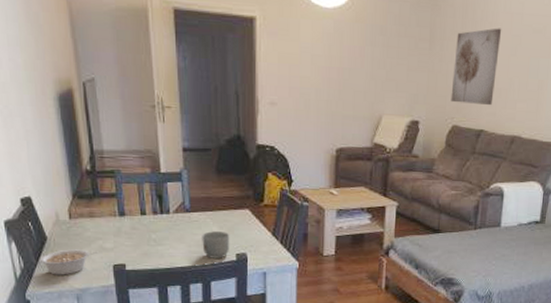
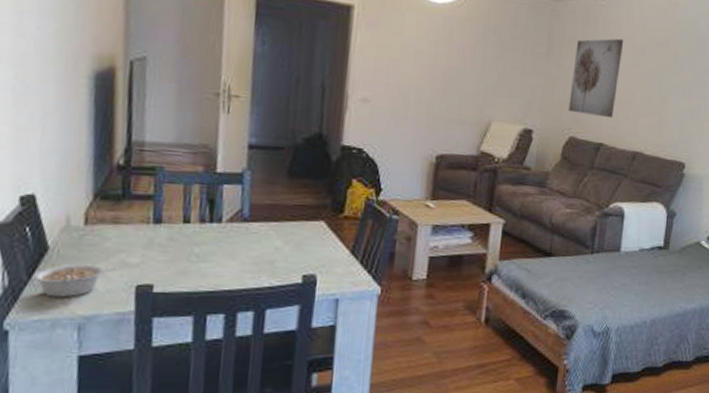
mug: present [202,231,230,259] -> none [259,246,297,281]

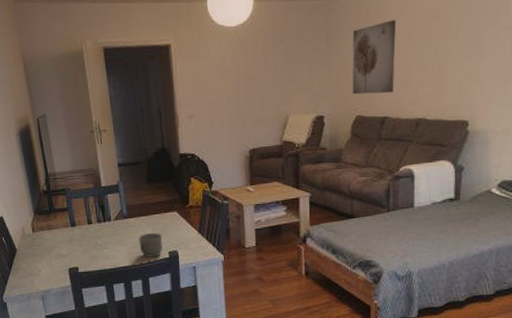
legume: present [32,263,116,298] -> none [11,257,56,280]
mug: none [259,246,297,281] -> present [139,233,163,257]

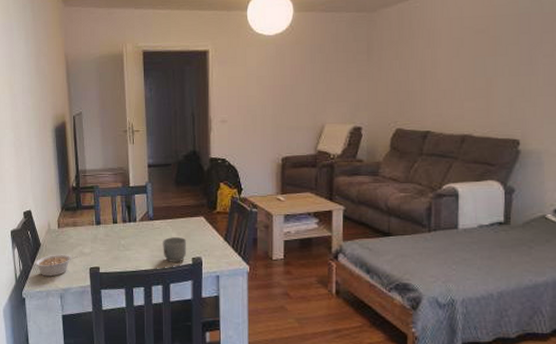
legume: none [11,257,56,280] -> present [34,254,78,277]
wall art: present [352,19,397,95] -> none [392,33,441,108]

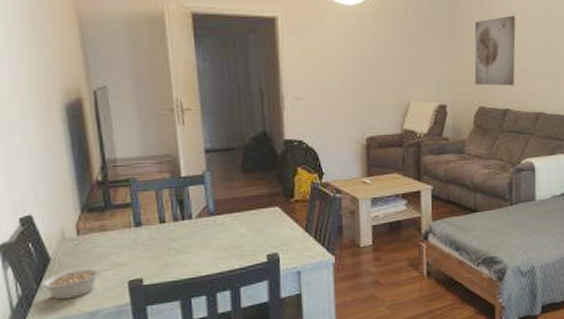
mug: present [163,237,187,262] -> none [228,232,260,263]
wall art: none [392,33,441,108] -> present [474,15,516,86]

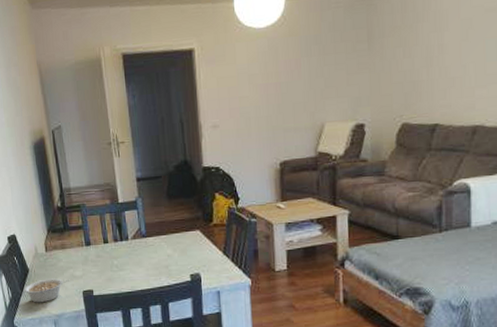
wall art: present [474,15,516,86] -> none [397,14,448,100]

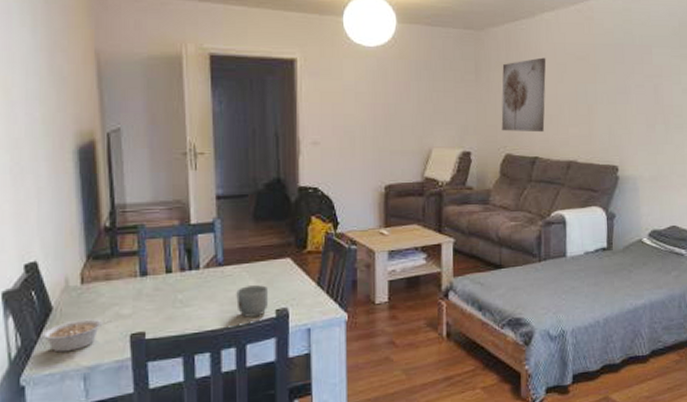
mug: none [158,253,184,280] -> present [236,285,269,317]
wall art: none [397,14,448,100] -> present [501,57,546,133]

